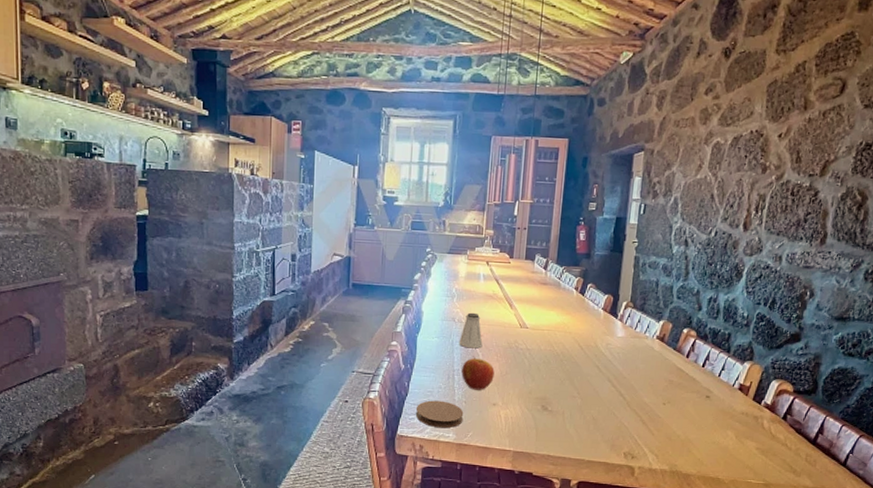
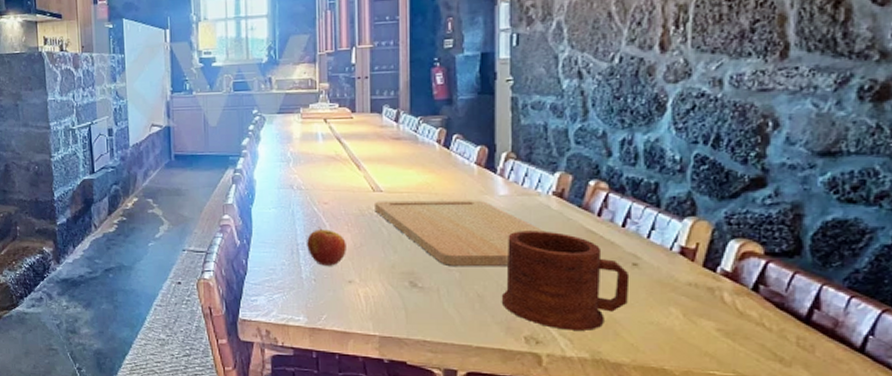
coaster: present [415,400,464,428] -> none [257,279,314,311]
saltshaker: present [459,312,483,349] -> none [300,177,329,218]
cutting board: none [520,336,648,395] -> present [375,200,545,266]
mug: none [610,366,703,448] -> present [501,231,630,331]

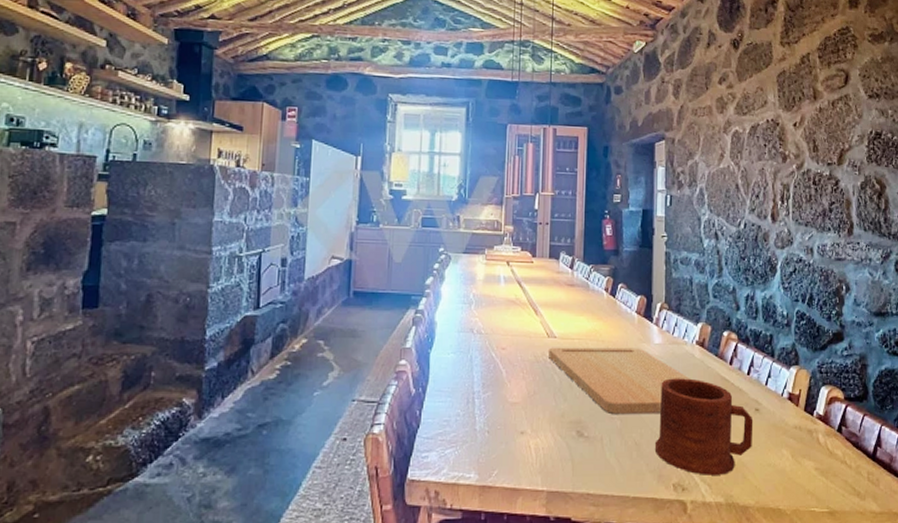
apple: present [307,227,346,266] -> none [483,374,521,416]

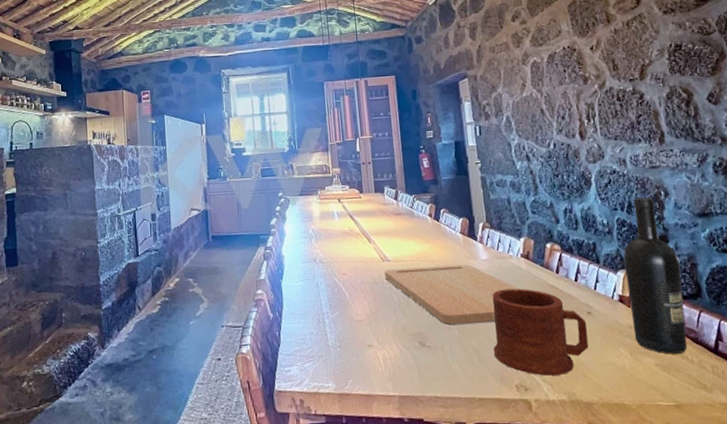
wine bottle: none [798,290,851,458] -> present [623,197,688,354]

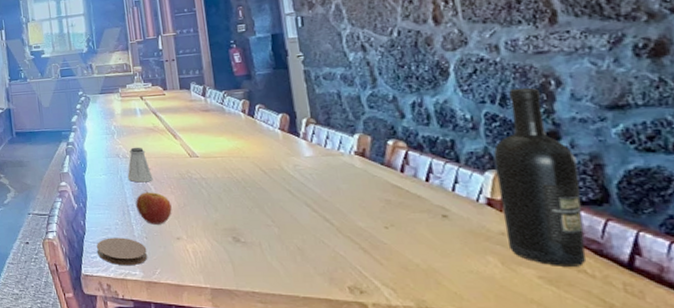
coaster: none [290,347,341,379] -> present [96,237,148,266]
saltshaker: none [323,251,348,289] -> present [127,147,153,183]
apple: none [331,296,365,333] -> present [136,190,172,225]
cutting board: present [385,264,519,325] -> none [193,161,353,222]
mug: present [492,288,589,376] -> none [318,187,444,280]

